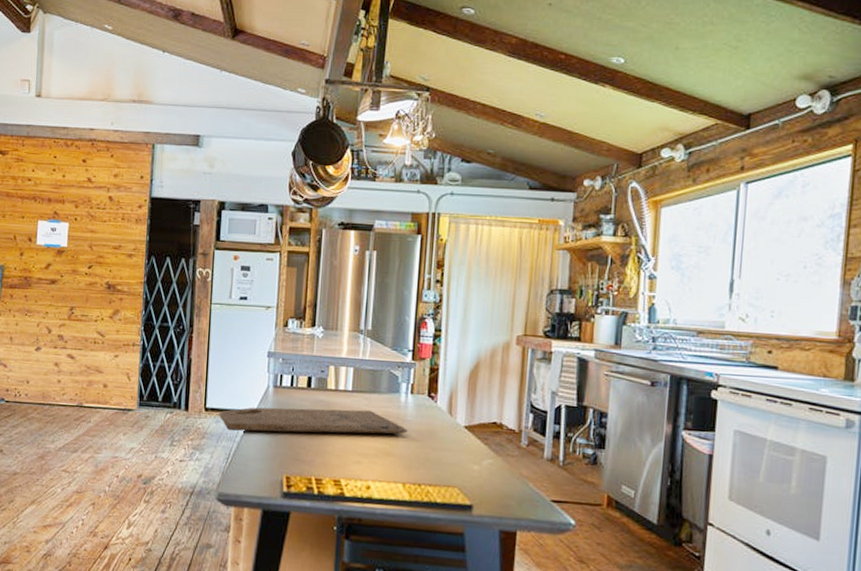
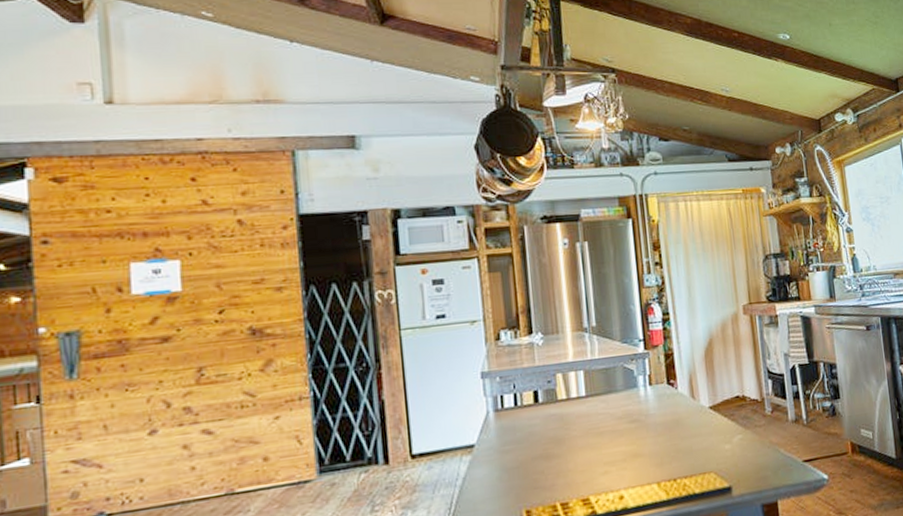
cutting board: present [218,407,409,435] -> none [430,412,654,476]

